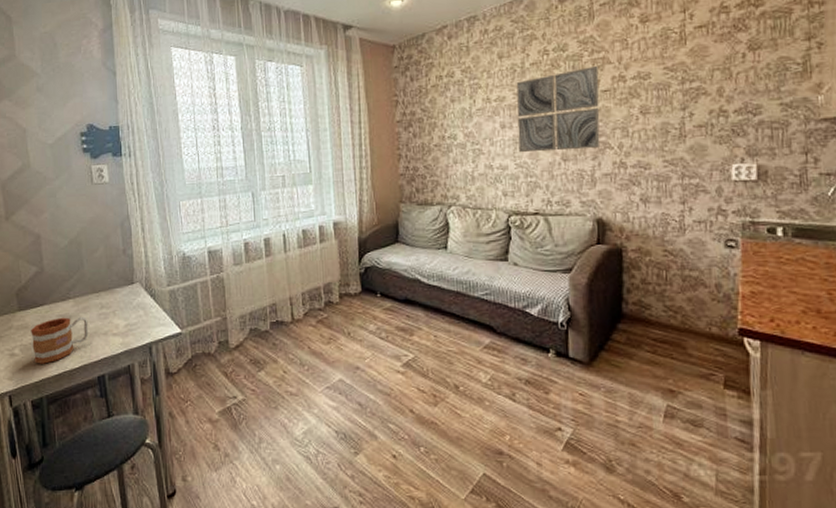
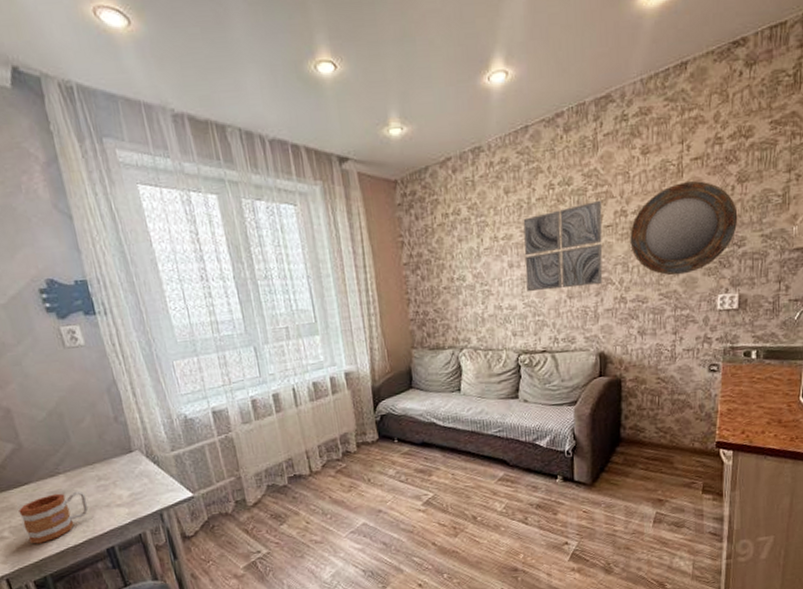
home mirror: none [629,48,752,142] -> present [630,181,738,276]

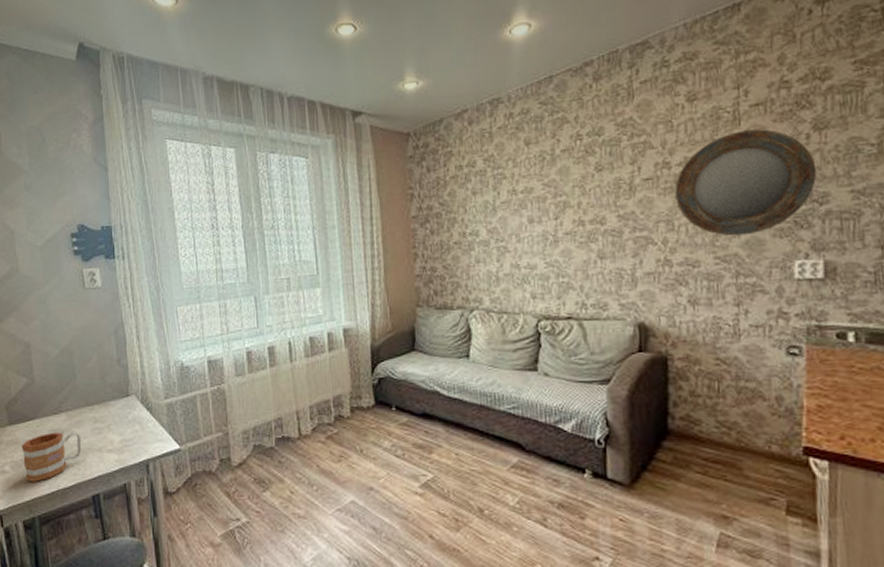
wall art: present [523,200,603,292] -> none [545,151,642,251]

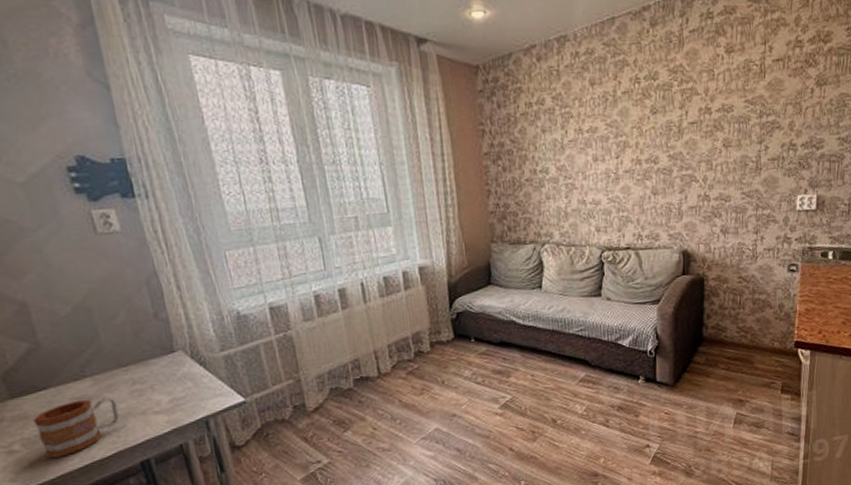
home mirror: present [674,129,817,237] -> none [714,82,817,175]

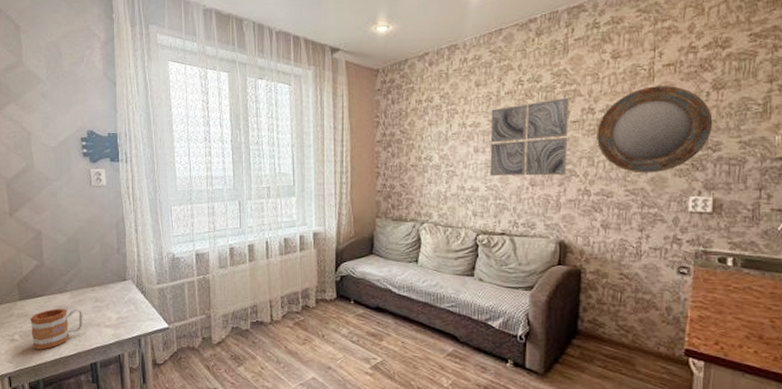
wall art: none [608,96,687,187] -> present [490,97,569,177]
home mirror: none [714,82,817,175] -> present [597,86,713,173]

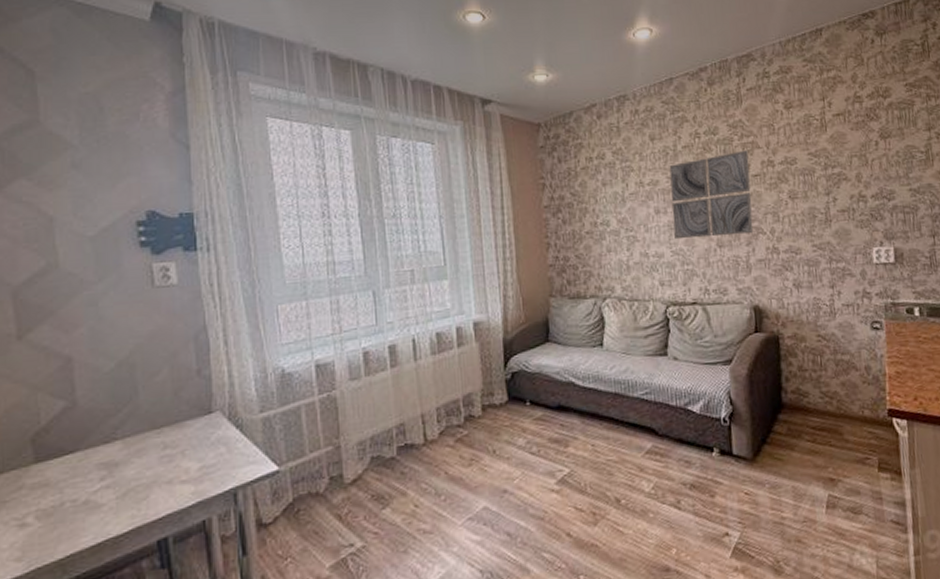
mug: present [30,308,83,350] -> none [54,462,144,534]
home mirror: present [597,86,713,173] -> none [778,135,885,227]

